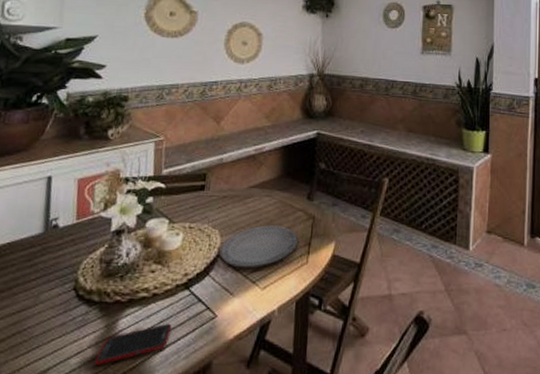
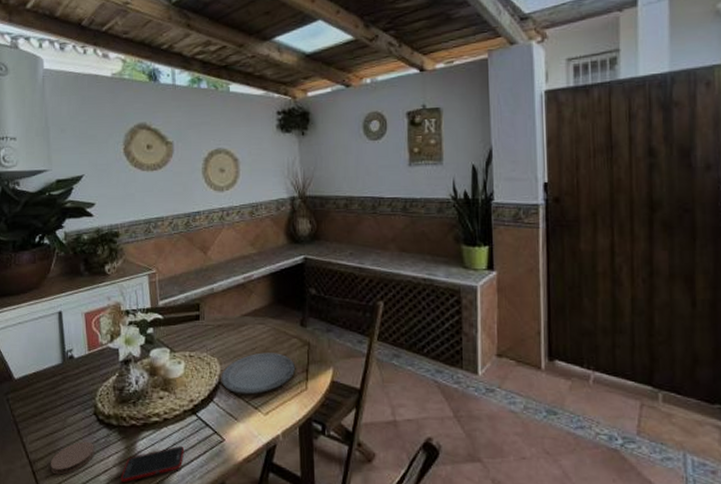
coaster: none [11,320,69,359] -> present [50,441,94,475]

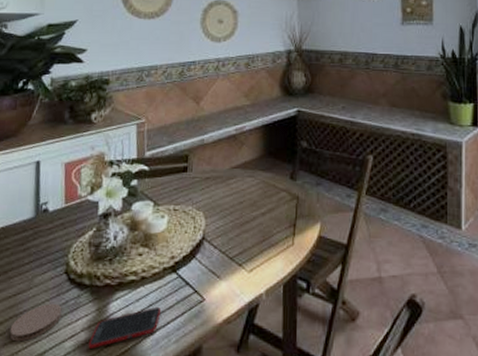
plate: present [221,352,296,395] -> none [205,206,283,251]

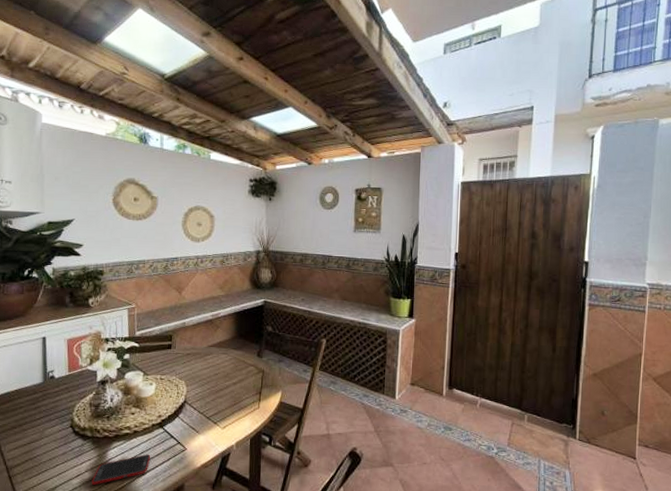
coaster: present [9,303,62,342] -> none [26,450,69,479]

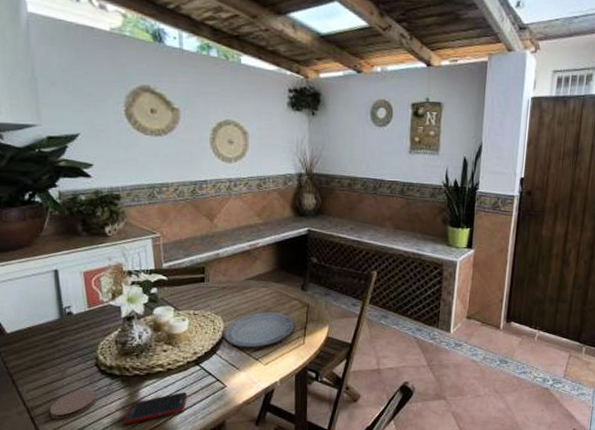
coaster: none [26,450,69,479] -> present [49,389,96,420]
plate: none [186,377,251,412] -> present [224,312,295,348]

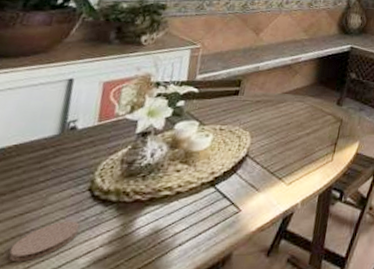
cell phone: present [123,392,188,424] -> none [105,219,194,263]
plate: present [224,312,295,348] -> none [249,127,326,166]

